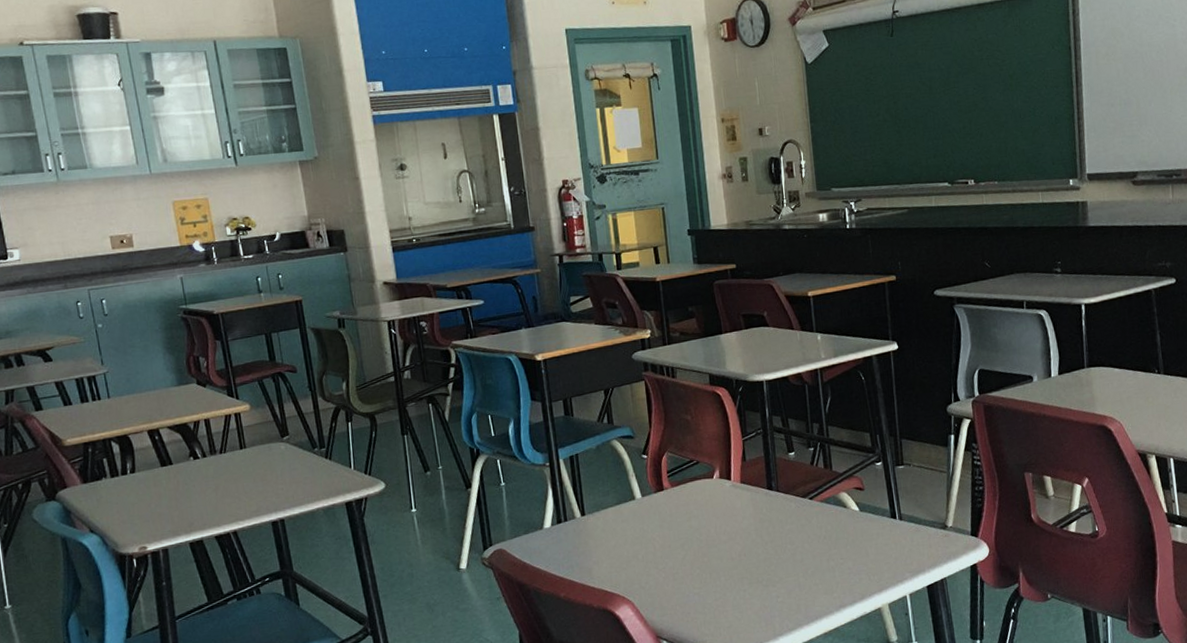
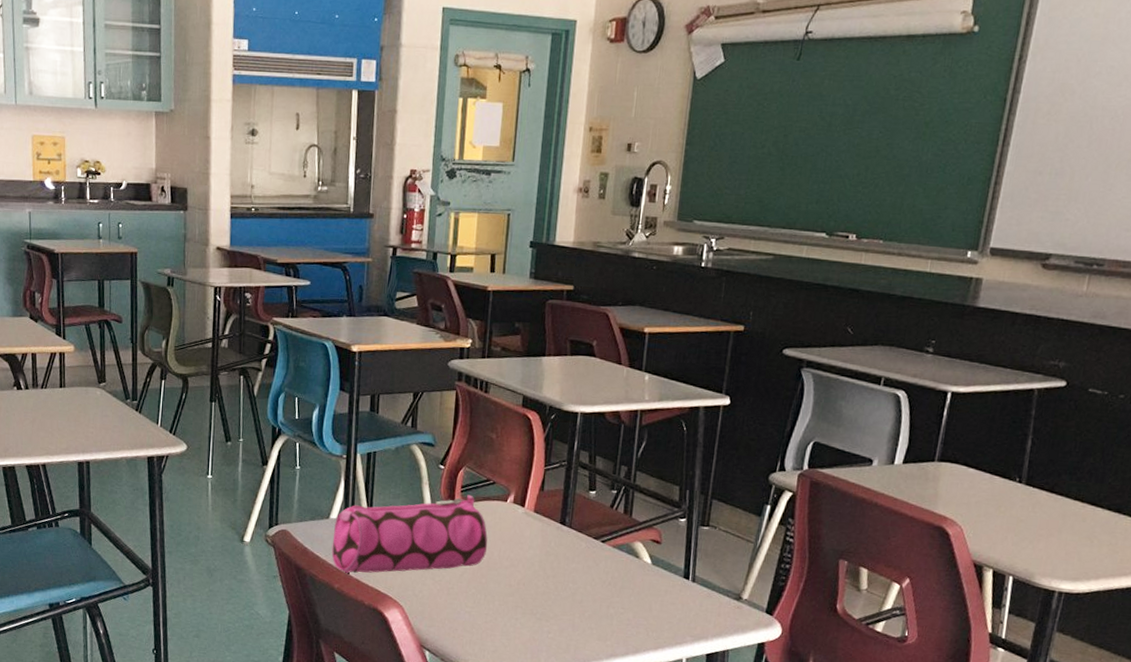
pencil case: none [549,478,704,581] -> present [331,494,488,574]

